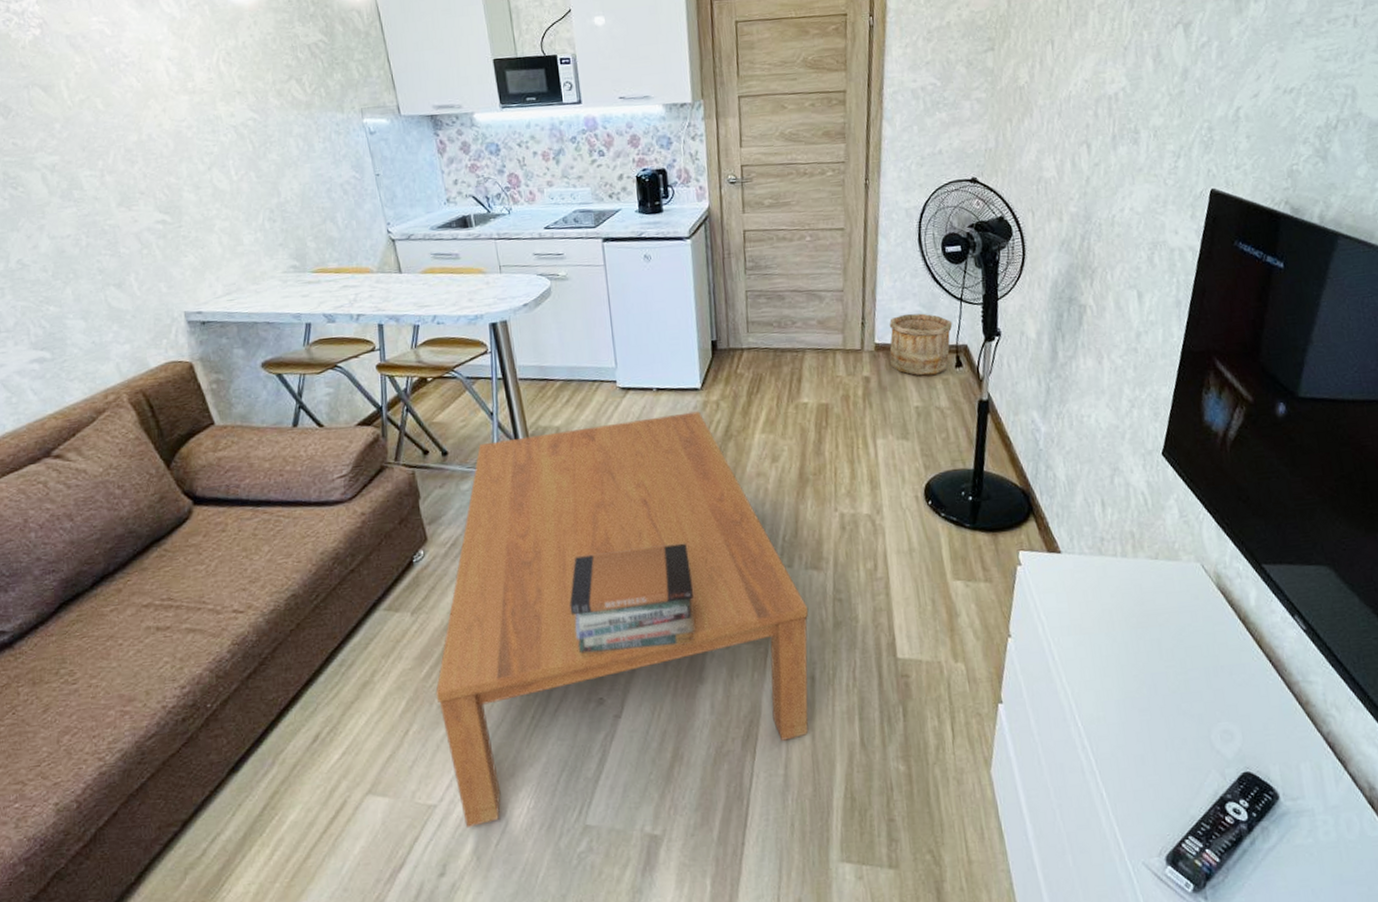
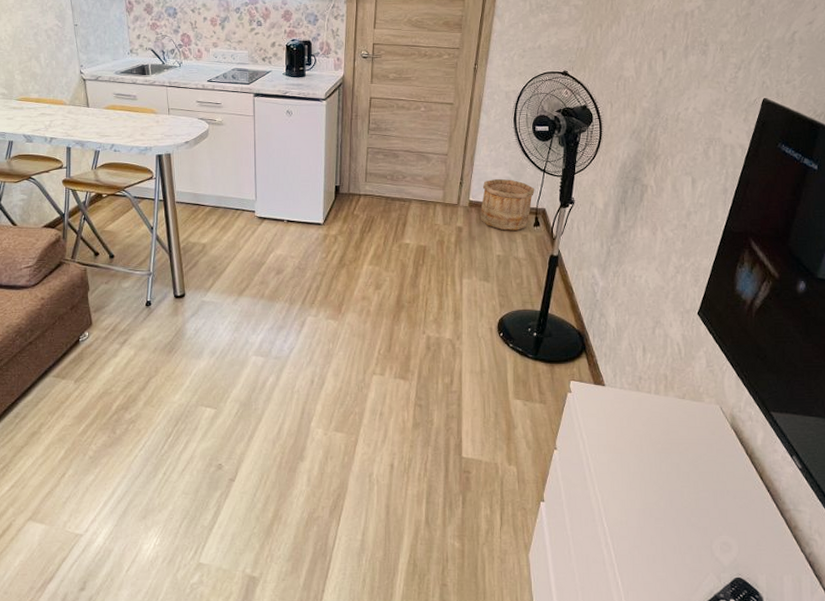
coffee table: present [435,411,809,829] -> none [89,242,394,555]
book stack: present [569,543,694,654] -> none [202,347,302,428]

